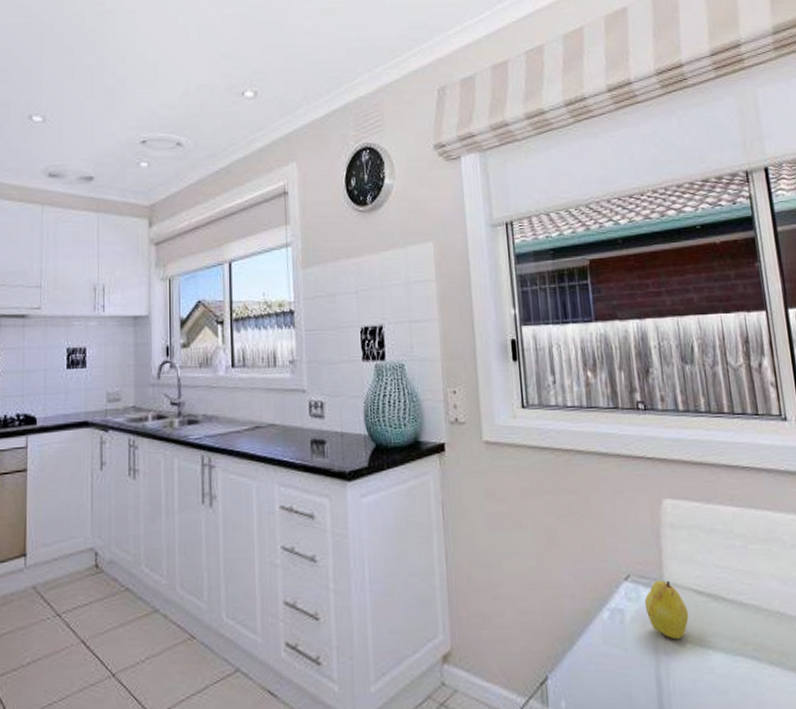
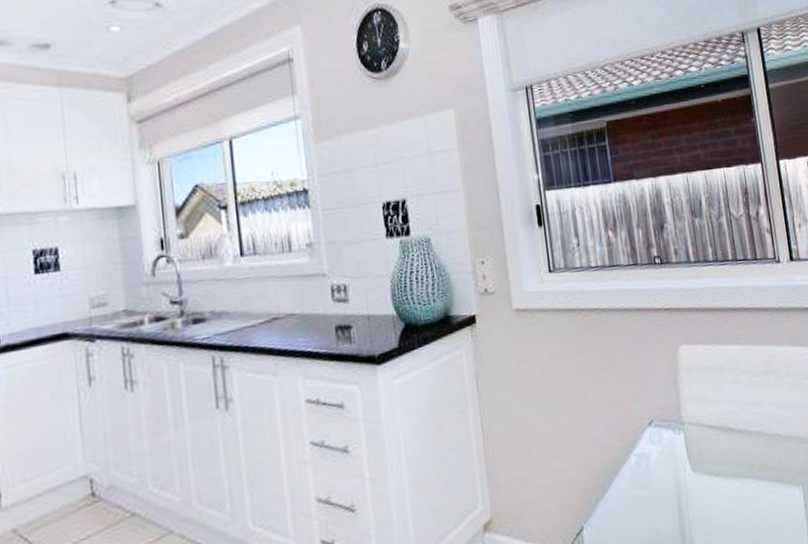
fruit: present [644,580,689,640] -> none [666,420,704,473]

